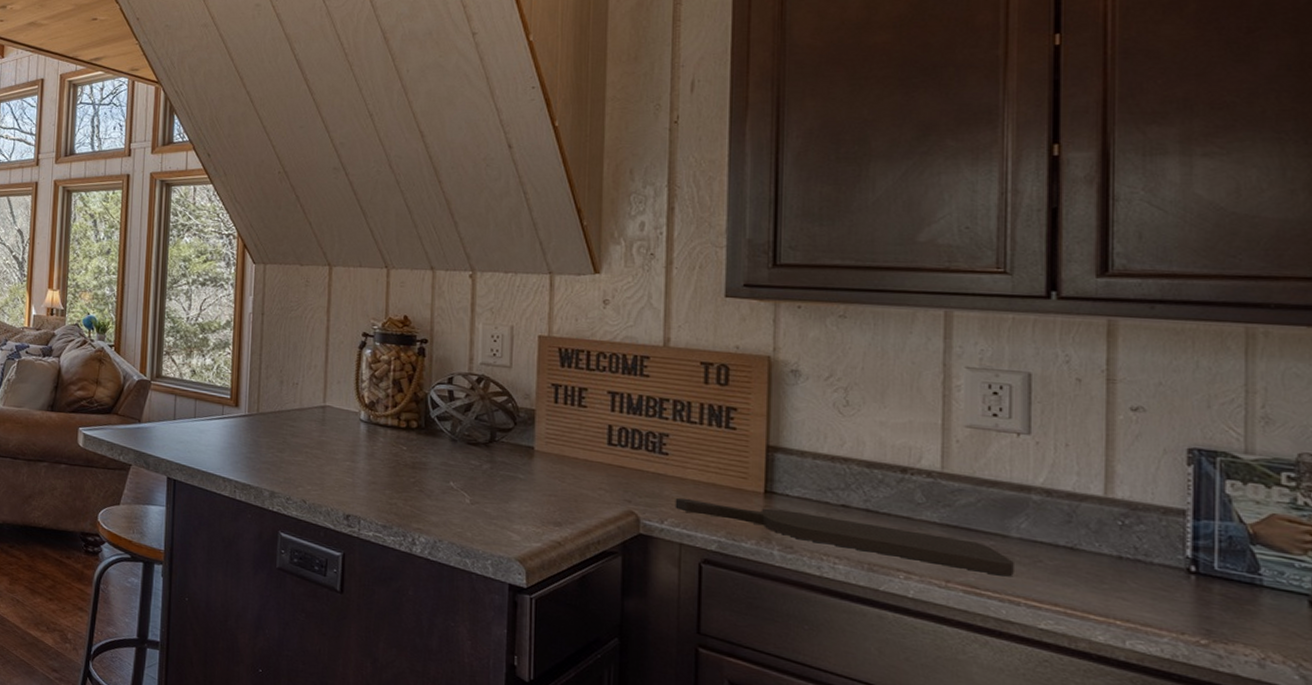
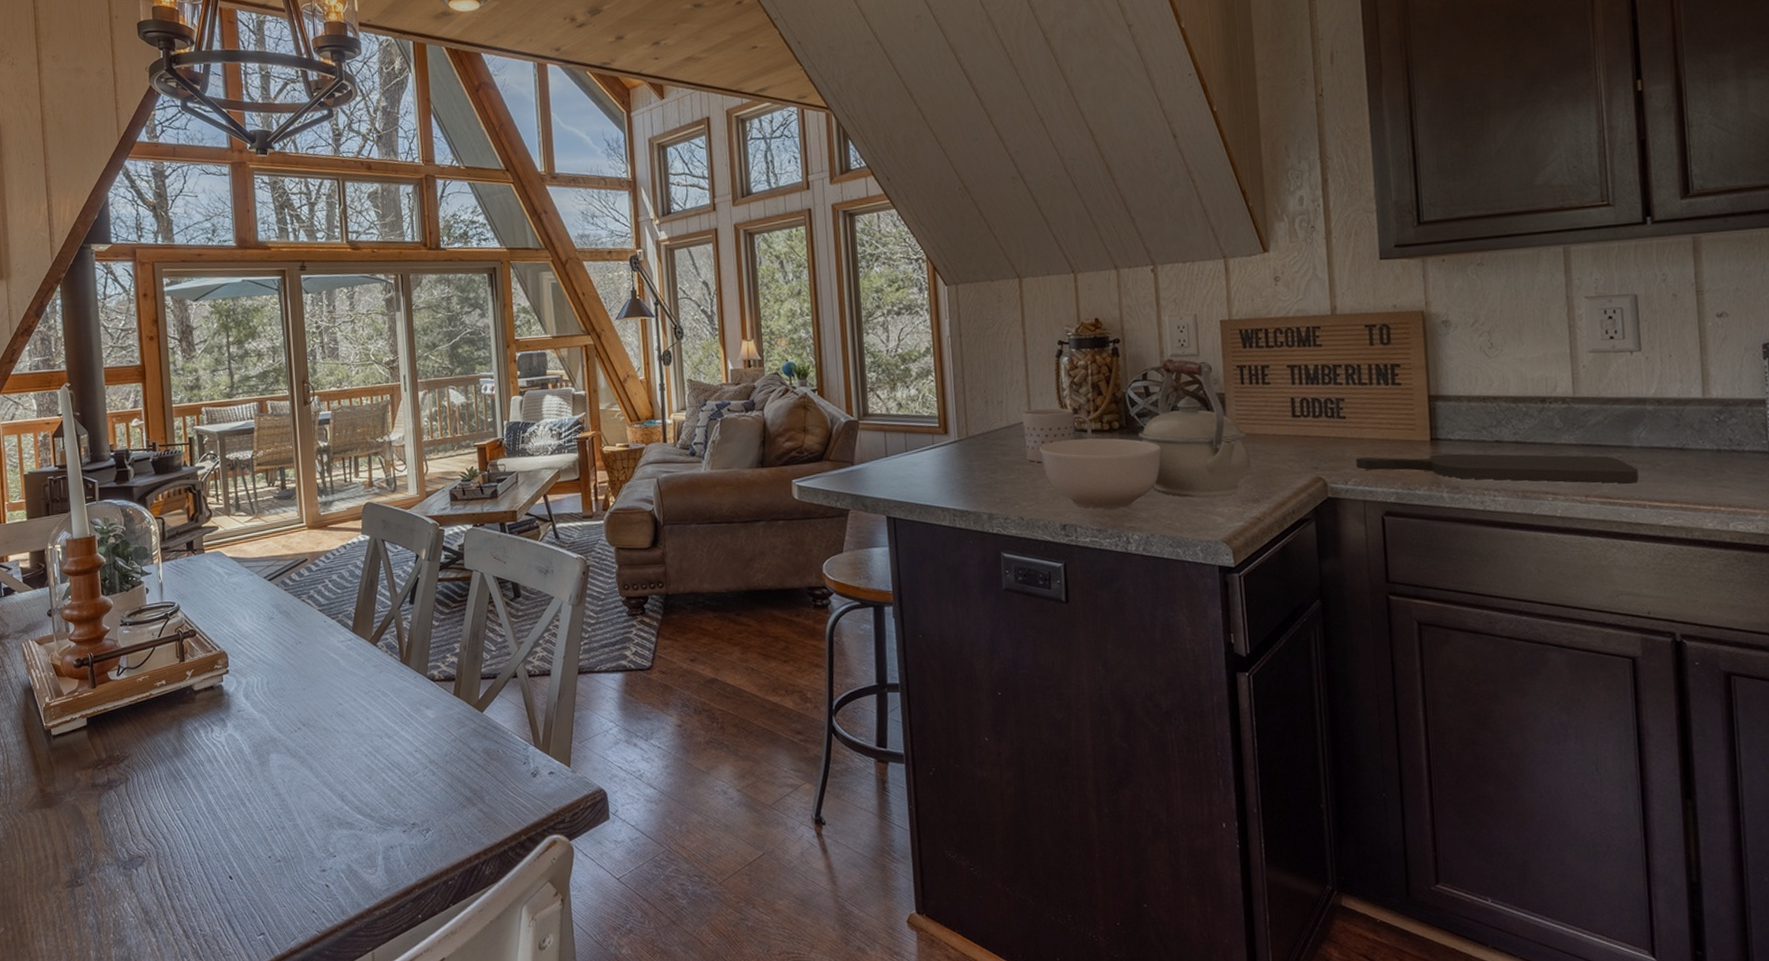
mug: none [315,396,389,450] -> present [1022,408,1093,463]
bowl: none [329,430,460,508] -> present [1038,438,1161,509]
kettle: none [437,366,557,515] -> present [1138,359,1251,498]

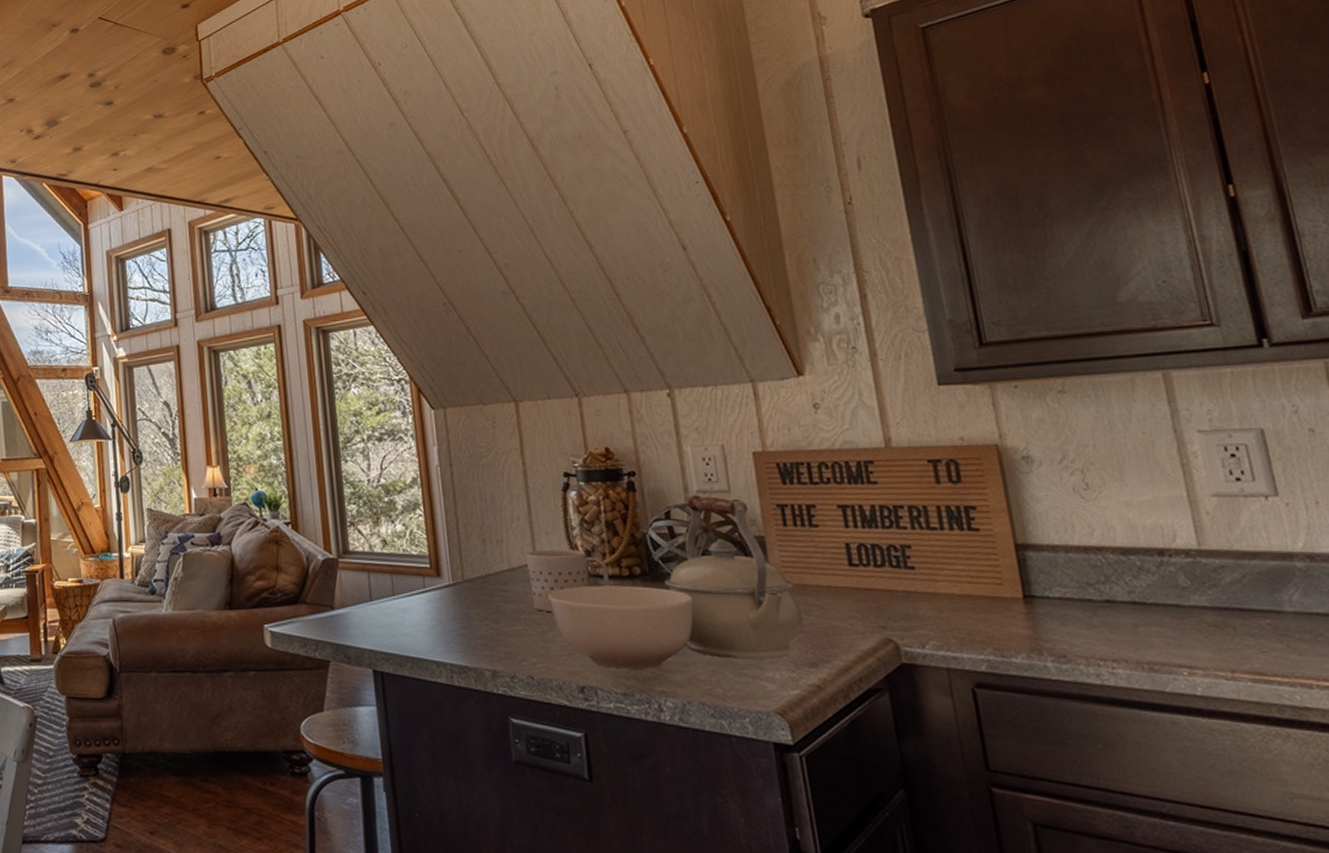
cutting board: present [1355,453,1639,484] -> none [931,614,1298,657]

